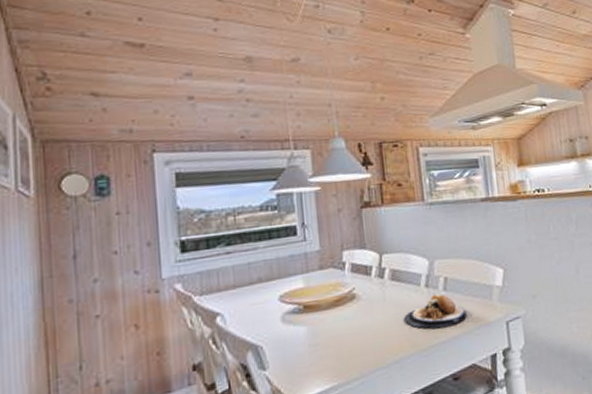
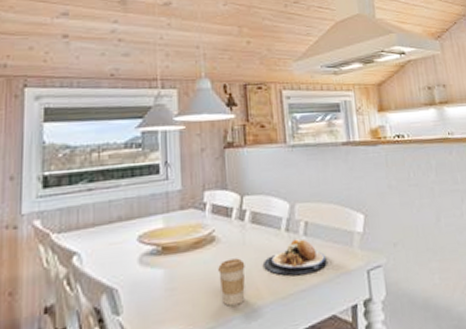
coffee cup: none [360,314,387,359] -> present [218,258,245,306]

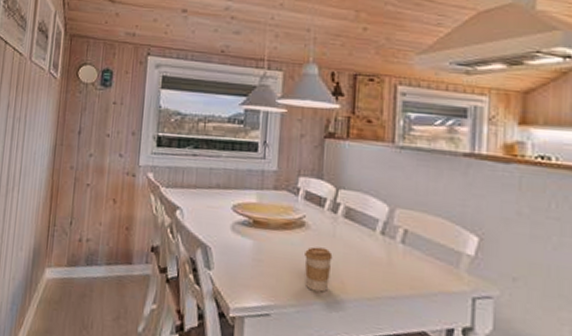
plate: present [264,239,327,276] -> none [352,244,425,283]

